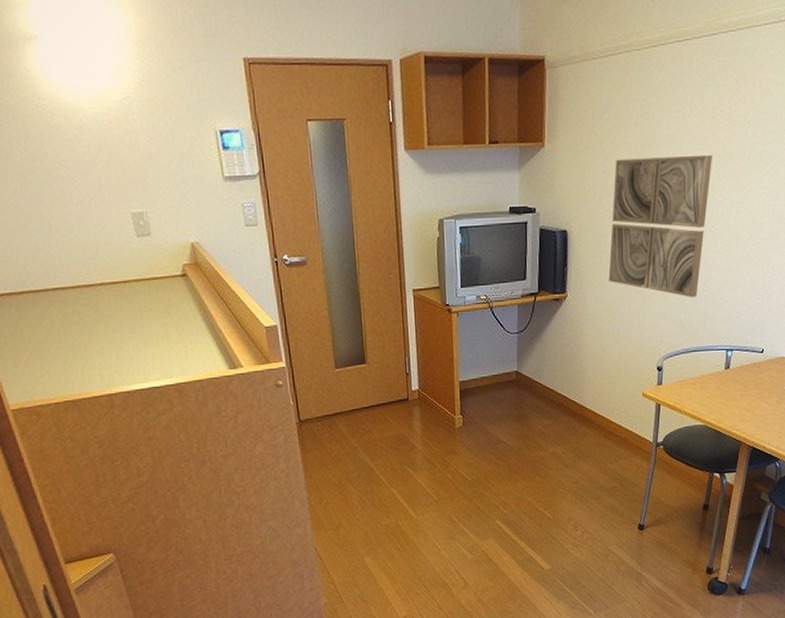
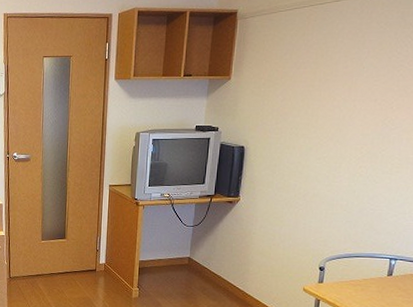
wall art: present [608,154,712,298] -> none [279,89,387,211]

